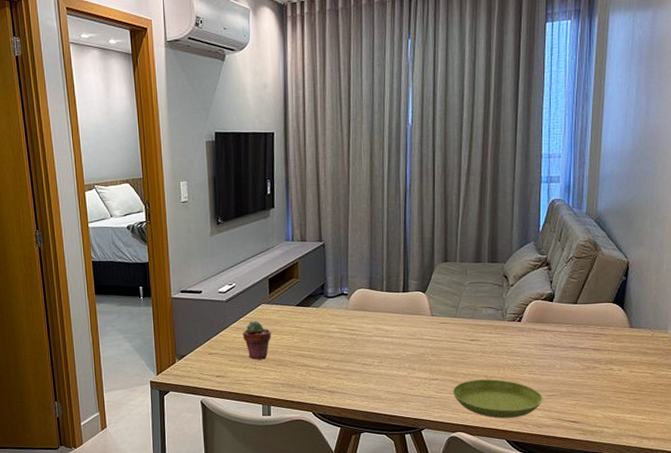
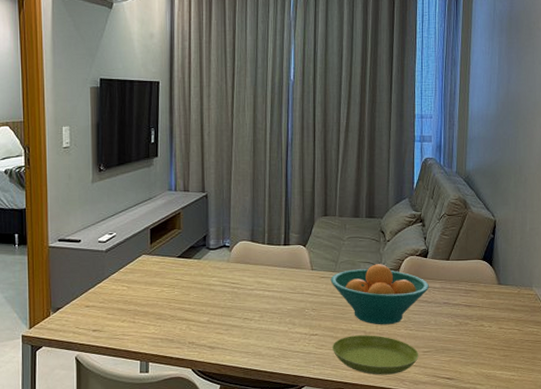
potted succulent: present [242,320,271,360] -> none [122,272,151,313]
fruit bowl: none [451,309,555,370] -> present [330,264,429,325]

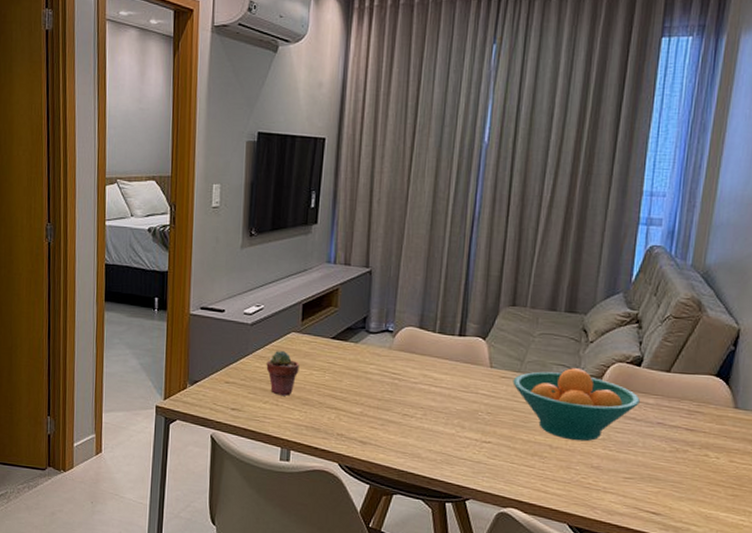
potted succulent: none [122,272,151,313] -> present [266,350,300,396]
saucer: present [332,335,419,375] -> none [507,448,618,500]

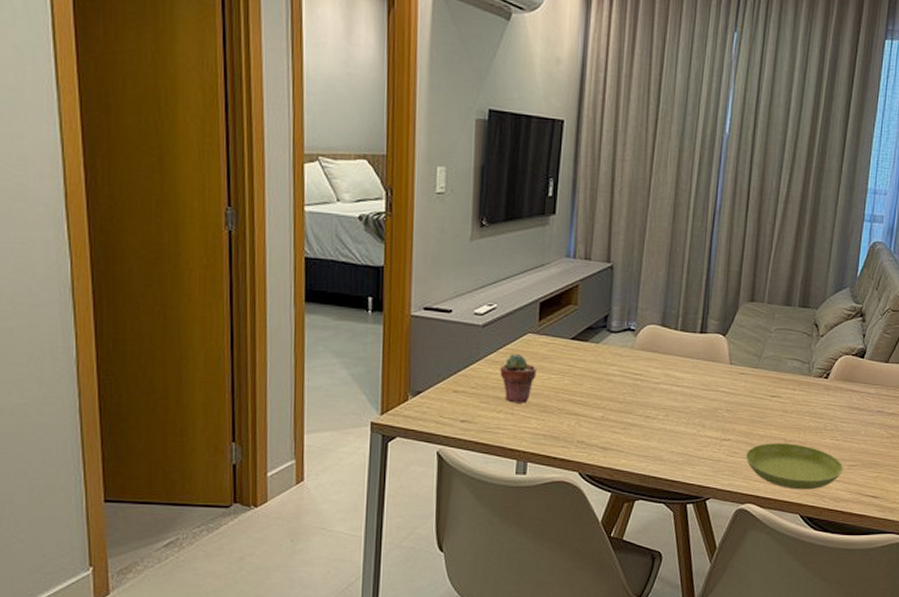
saucer: none [507,448,618,500] -> present [745,443,844,490]
fruit bowl: present [512,368,640,442] -> none [751,362,863,433]

